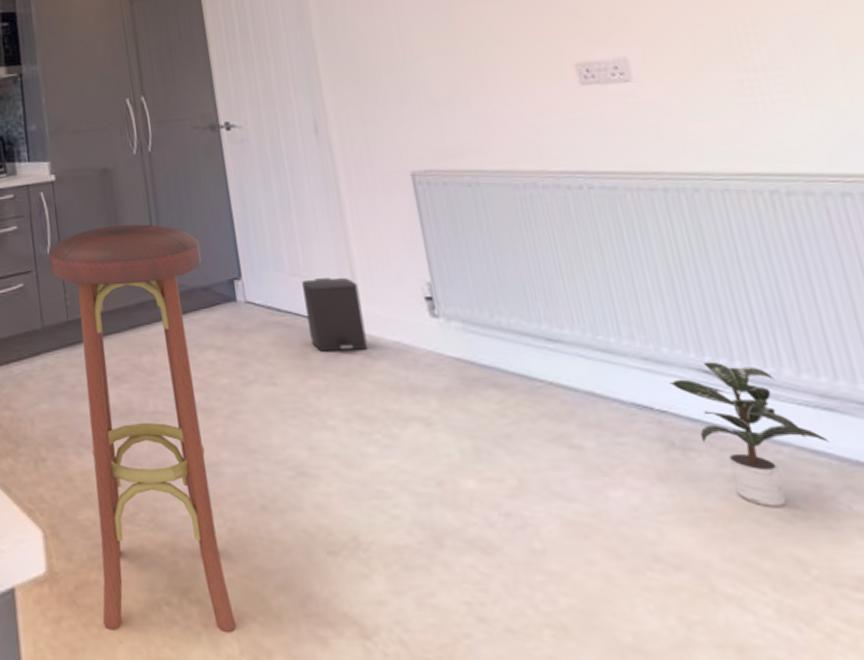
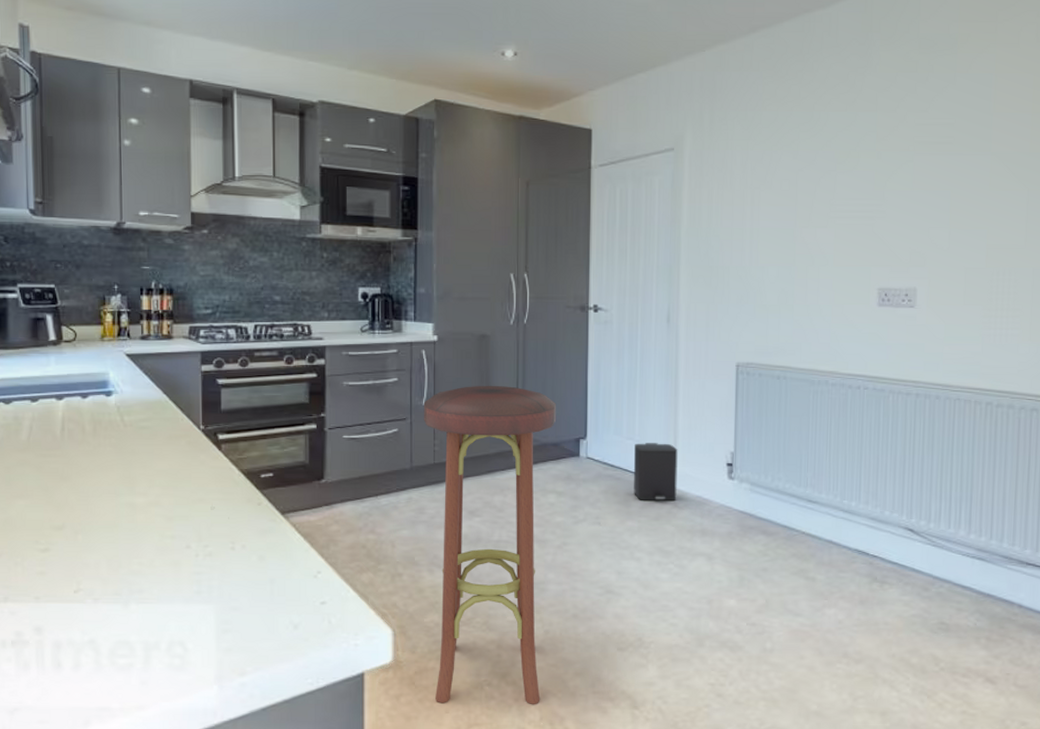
potted plant: present [669,361,830,507] -> none [884,523,975,622]

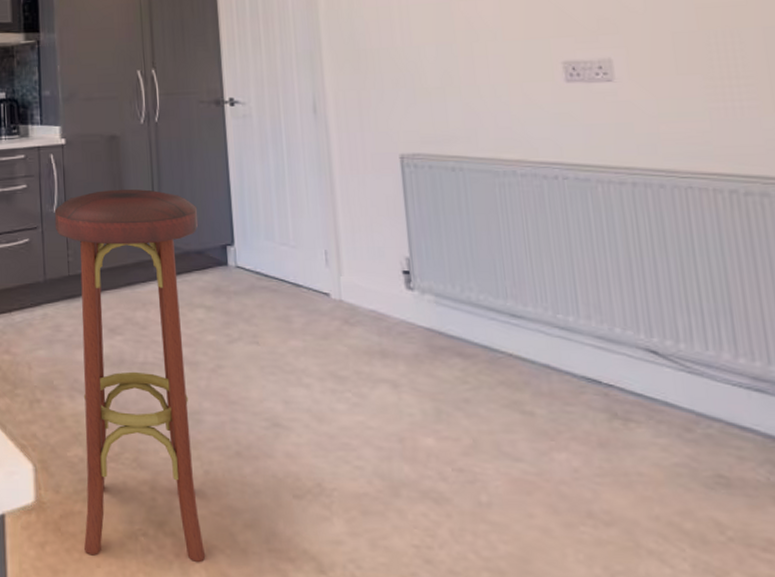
pedal bin: present [634,443,678,501] -> none [290,248,346,316]

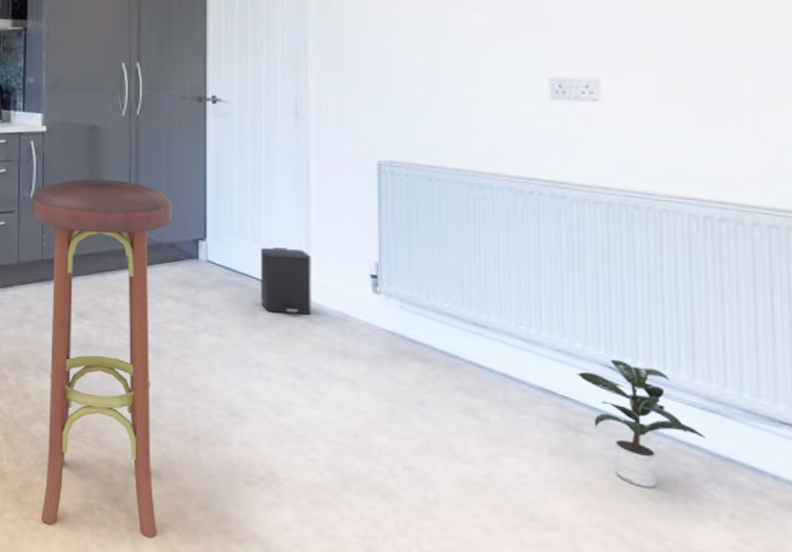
pedal bin: none [290,248,346,316] -> present [261,247,312,315]
potted plant: none [618,343,757,475] -> present [575,359,707,488]

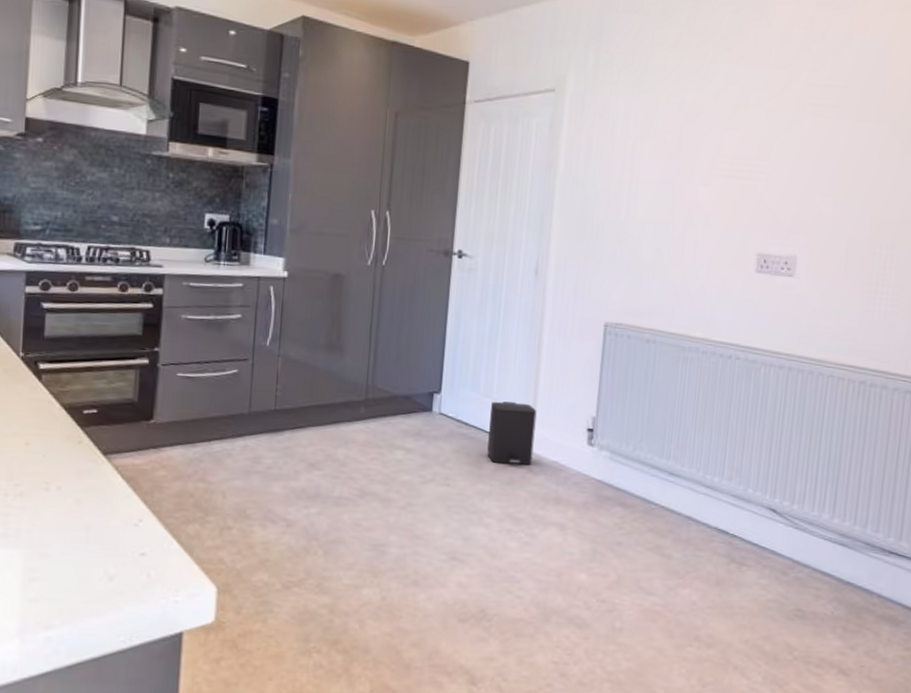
bar stool: present [31,179,173,538] -> none [259,328,412,676]
potted plant: present [575,359,707,488] -> none [745,503,836,609]

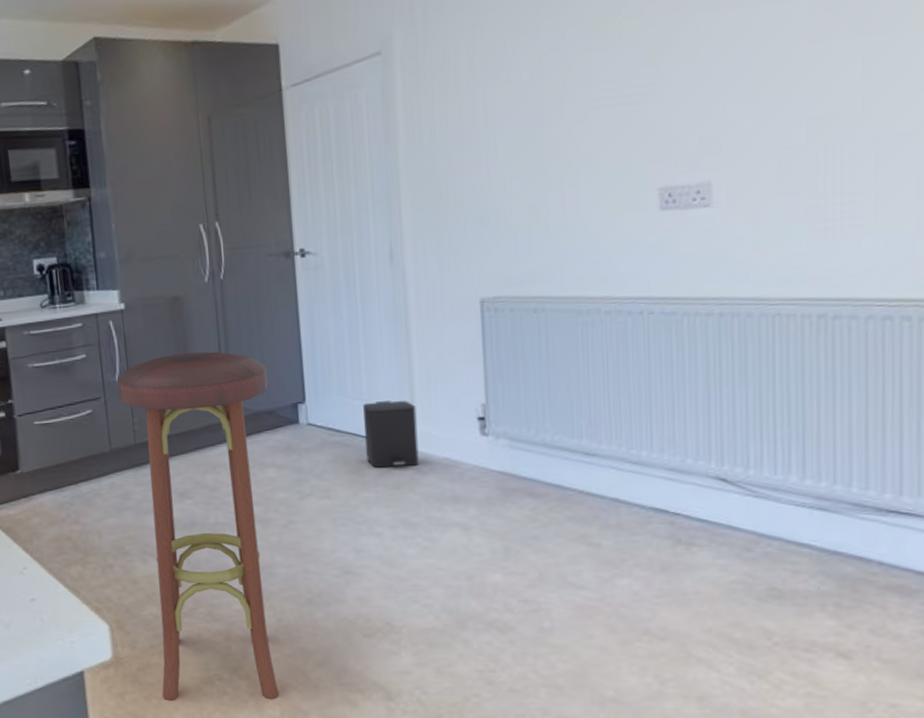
bar stool: none [259,328,412,676] -> present [116,351,279,701]

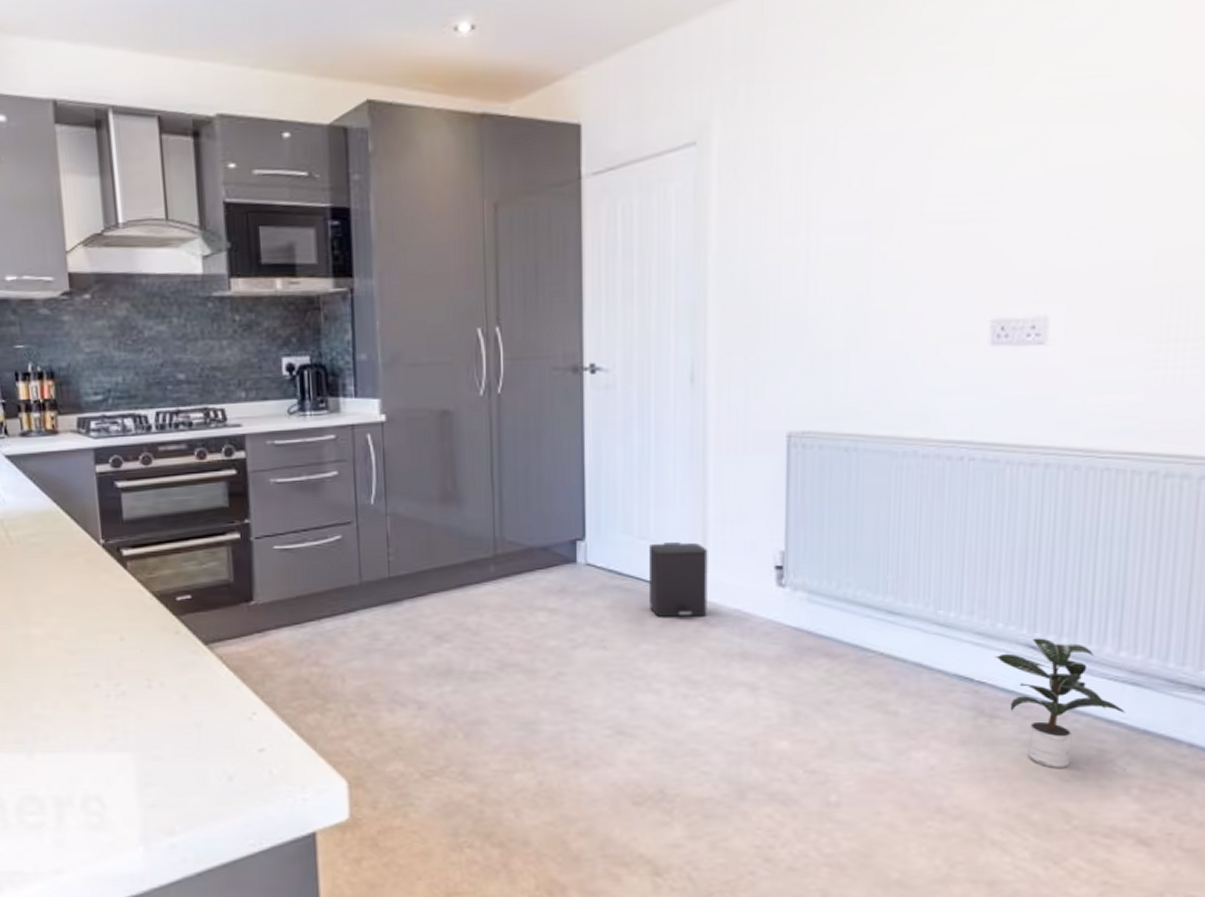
bar stool: present [116,351,279,701] -> none [372,475,545,871]
potted plant: none [687,470,816,589] -> present [995,638,1126,768]

